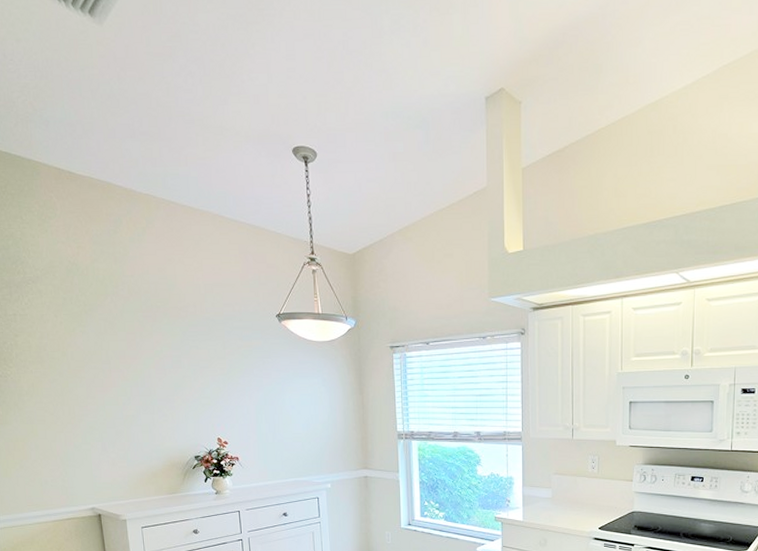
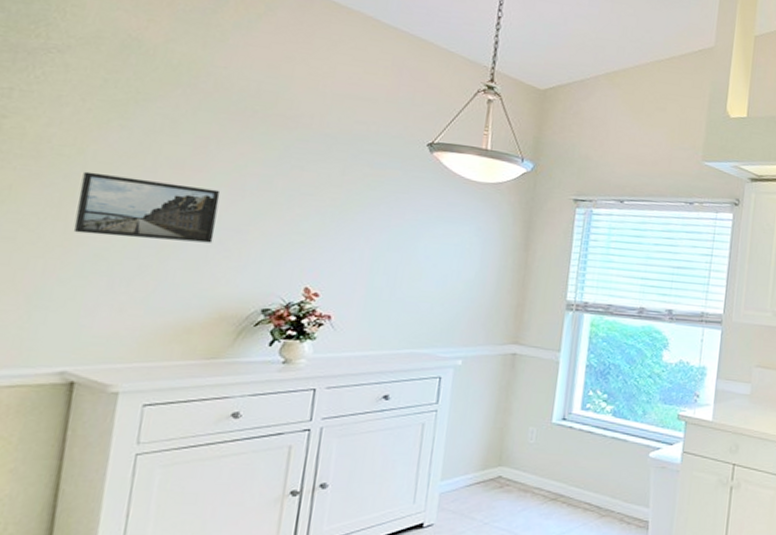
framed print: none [69,368,155,413] -> present [73,171,221,243]

